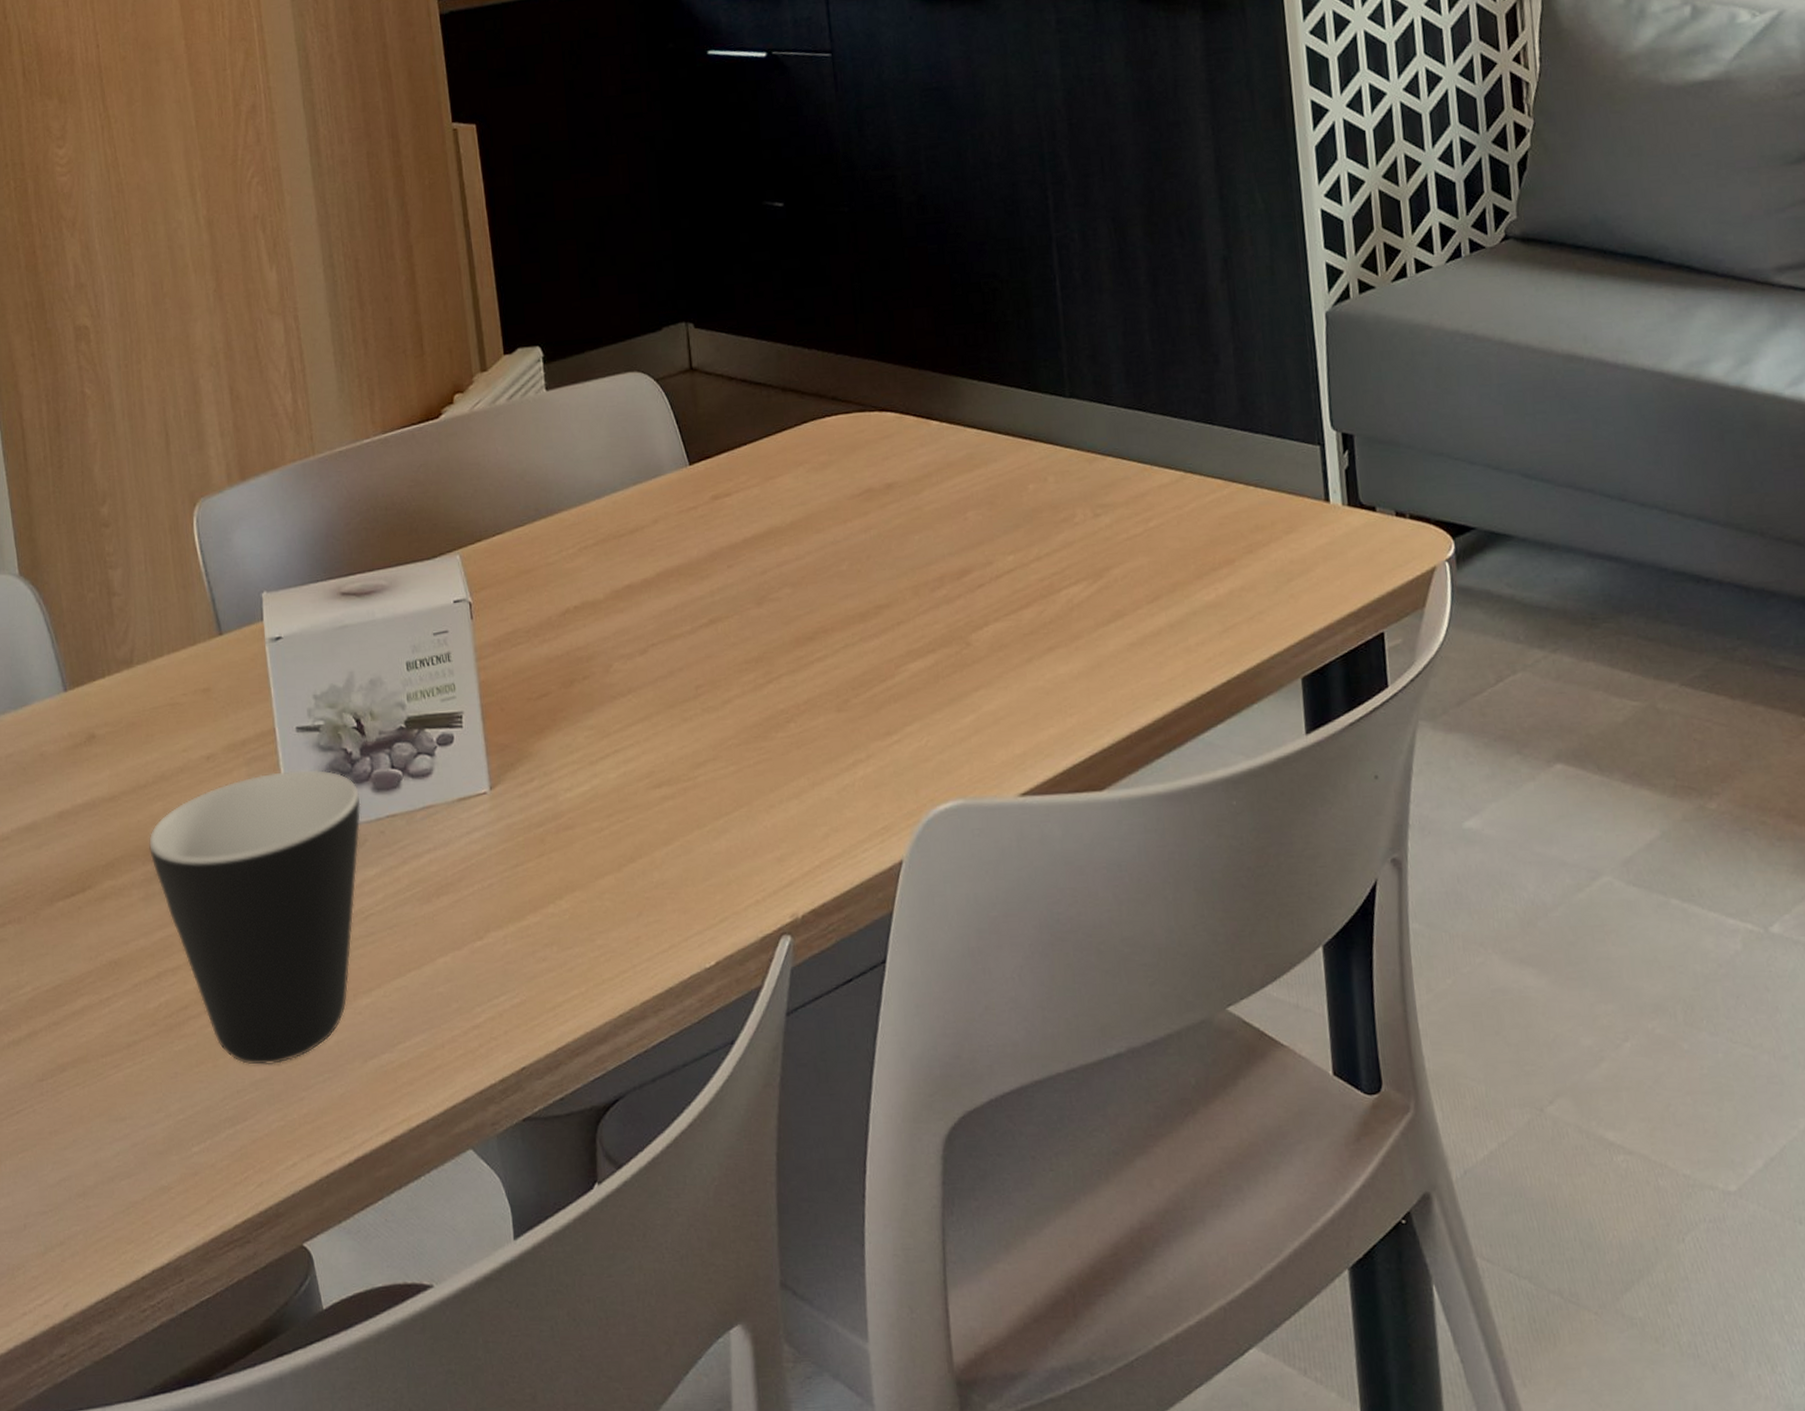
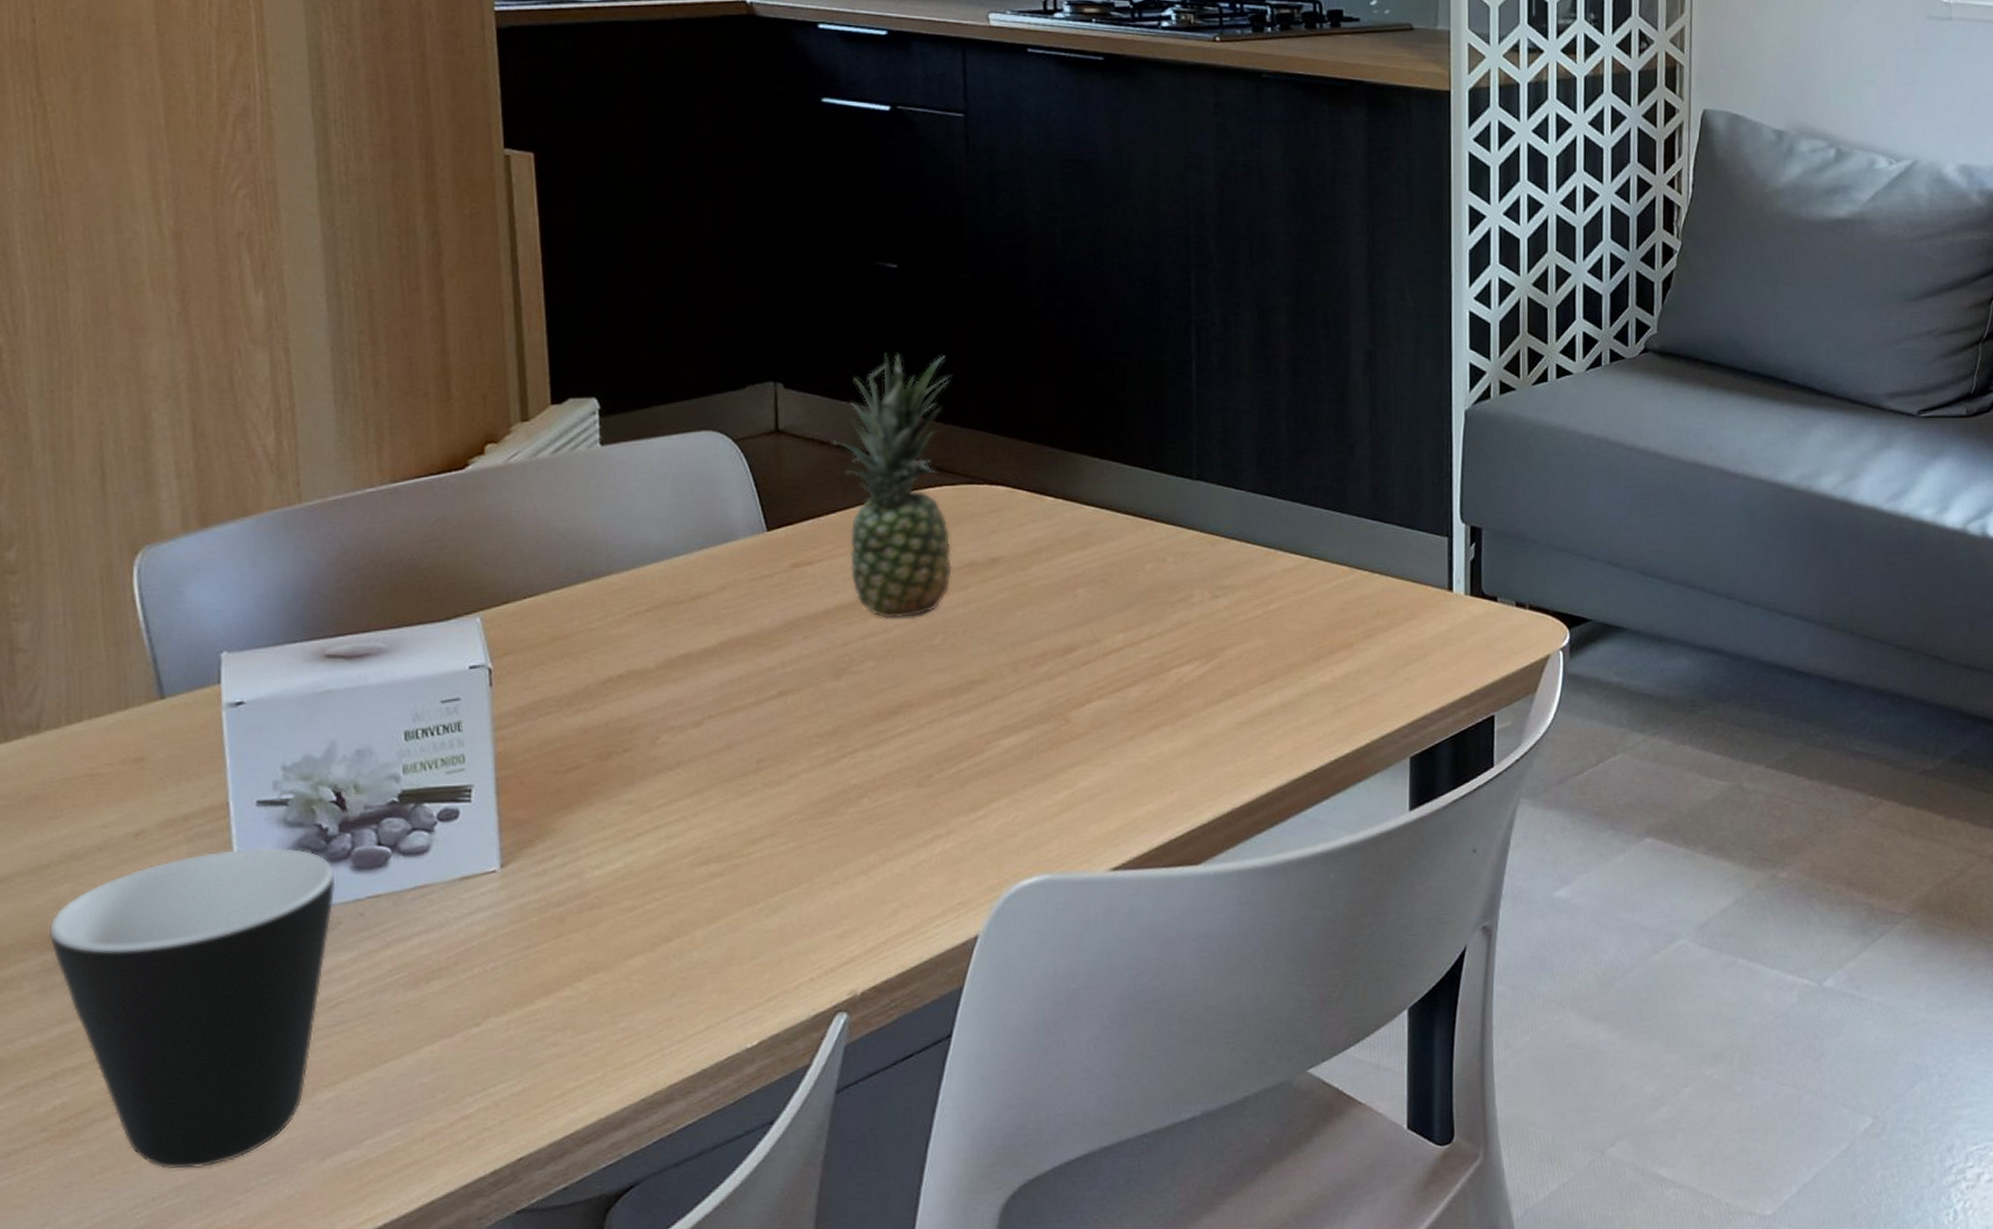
fruit: none [740,288,853,546] -> present [833,353,952,618]

